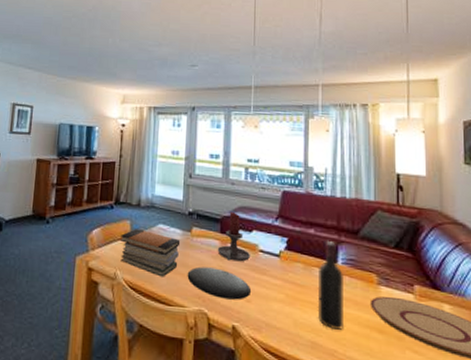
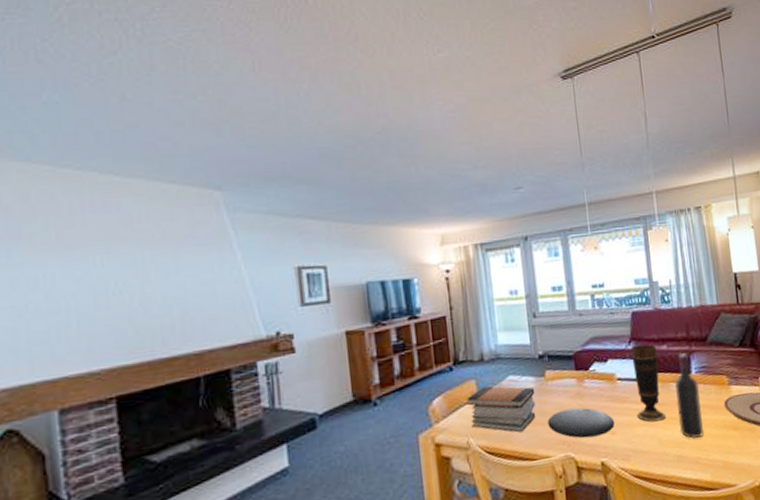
candle holder: present [217,212,250,262] -> none [574,345,609,397]
vase: none [274,222,304,302] -> present [631,344,666,422]

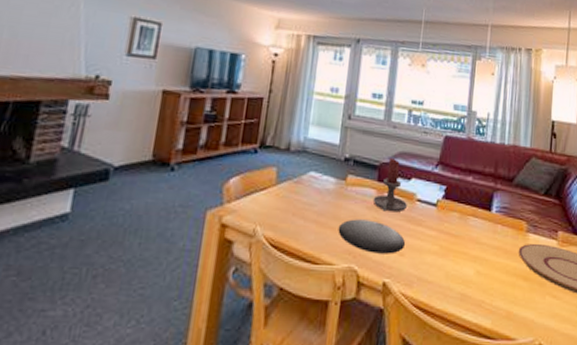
book stack: present [466,386,535,433] -> none [262,177,333,232]
candle holder: none [574,345,609,397] -> present [372,158,407,213]
vase: present [631,344,666,422] -> none [429,169,462,253]
wine bottle: present [675,353,704,438] -> none [468,189,496,280]

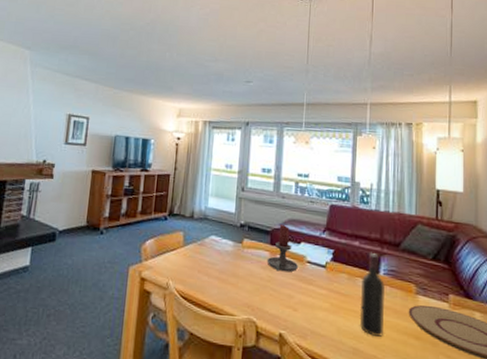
plate: present [338,219,406,254] -> none [237,277,299,309]
wine bottle: none [468,189,496,280] -> present [359,253,385,337]

